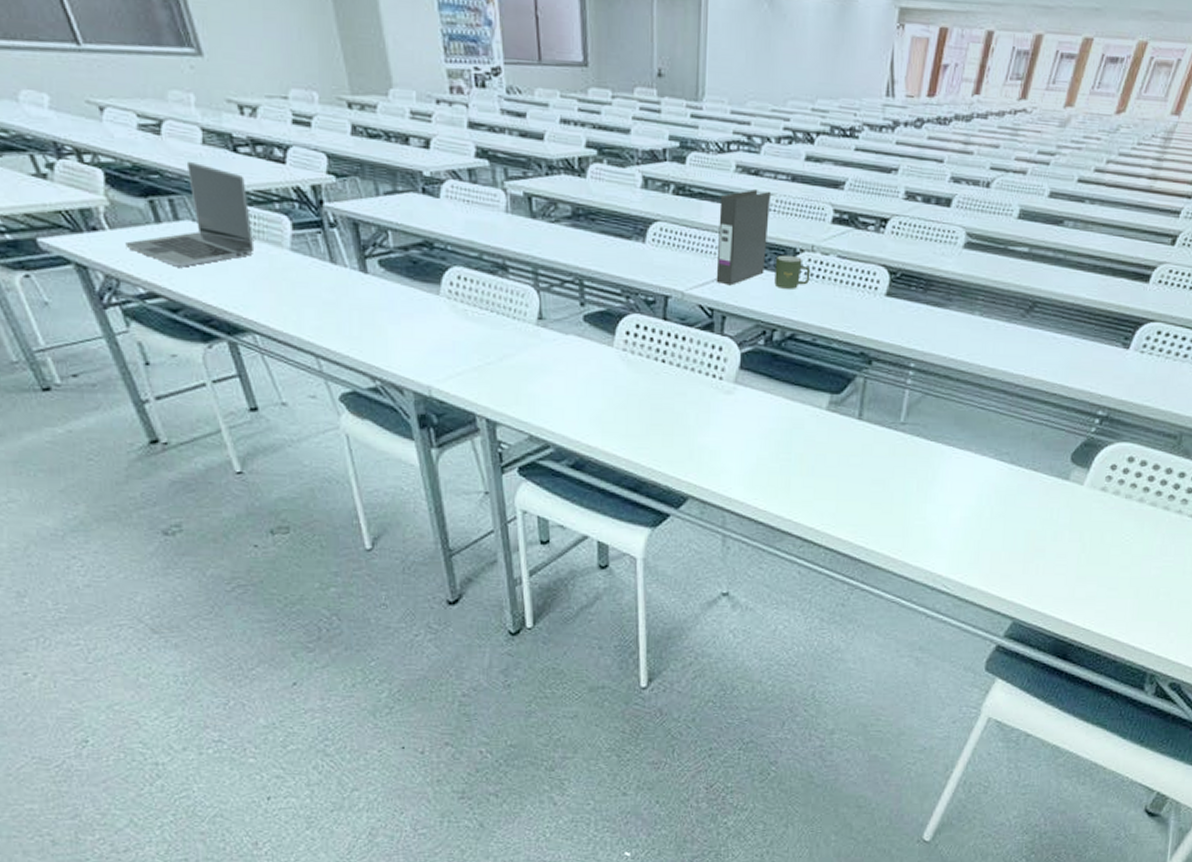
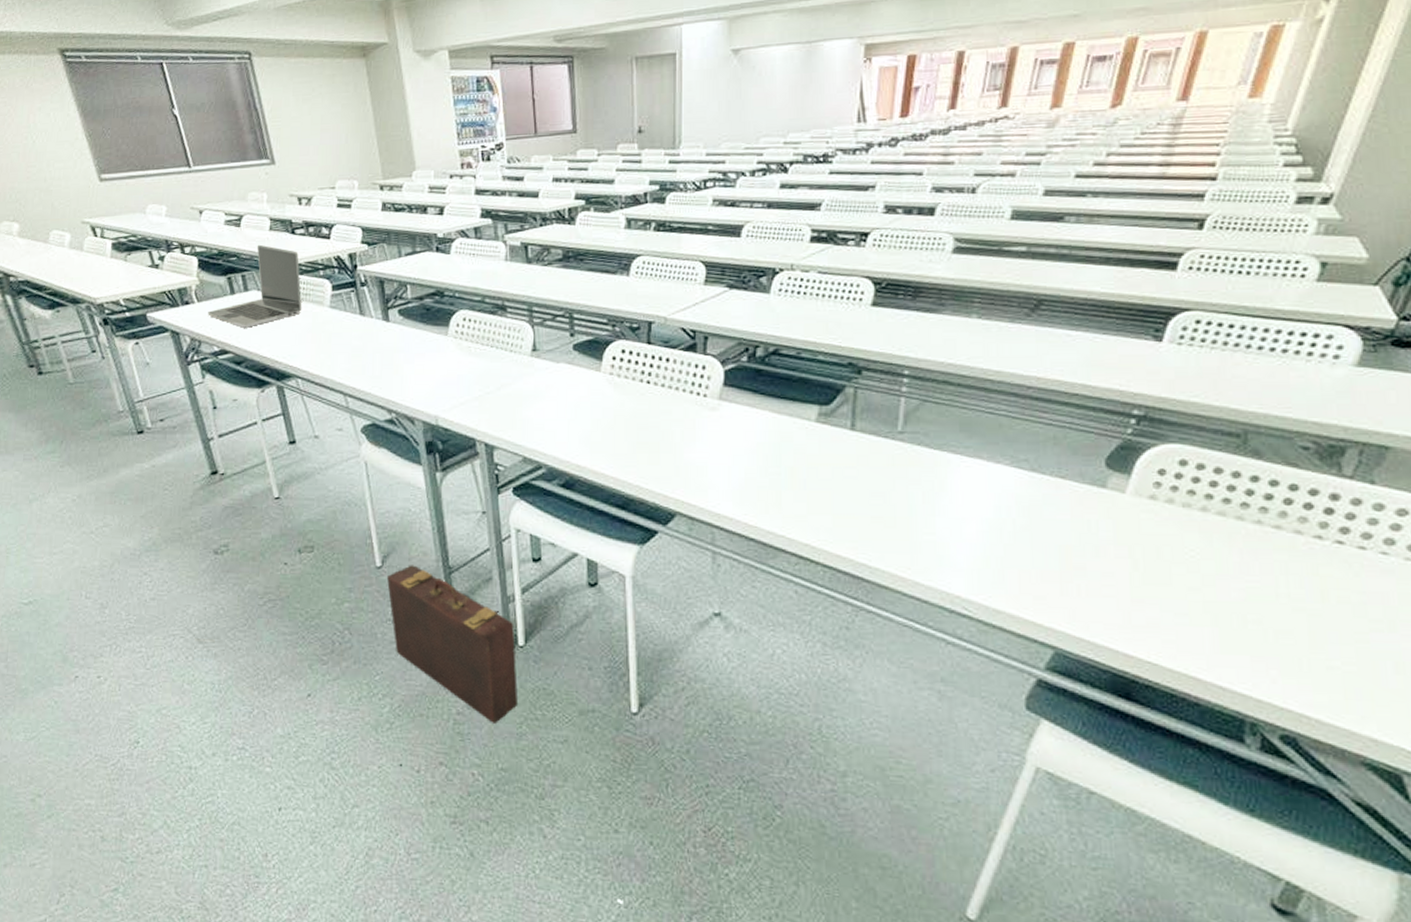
briefcase: none [379,547,526,703] -> present [387,565,517,723]
binder: present [716,189,772,286] -> none [697,219,748,308]
mug: present [774,254,811,291] -> none [755,275,791,308]

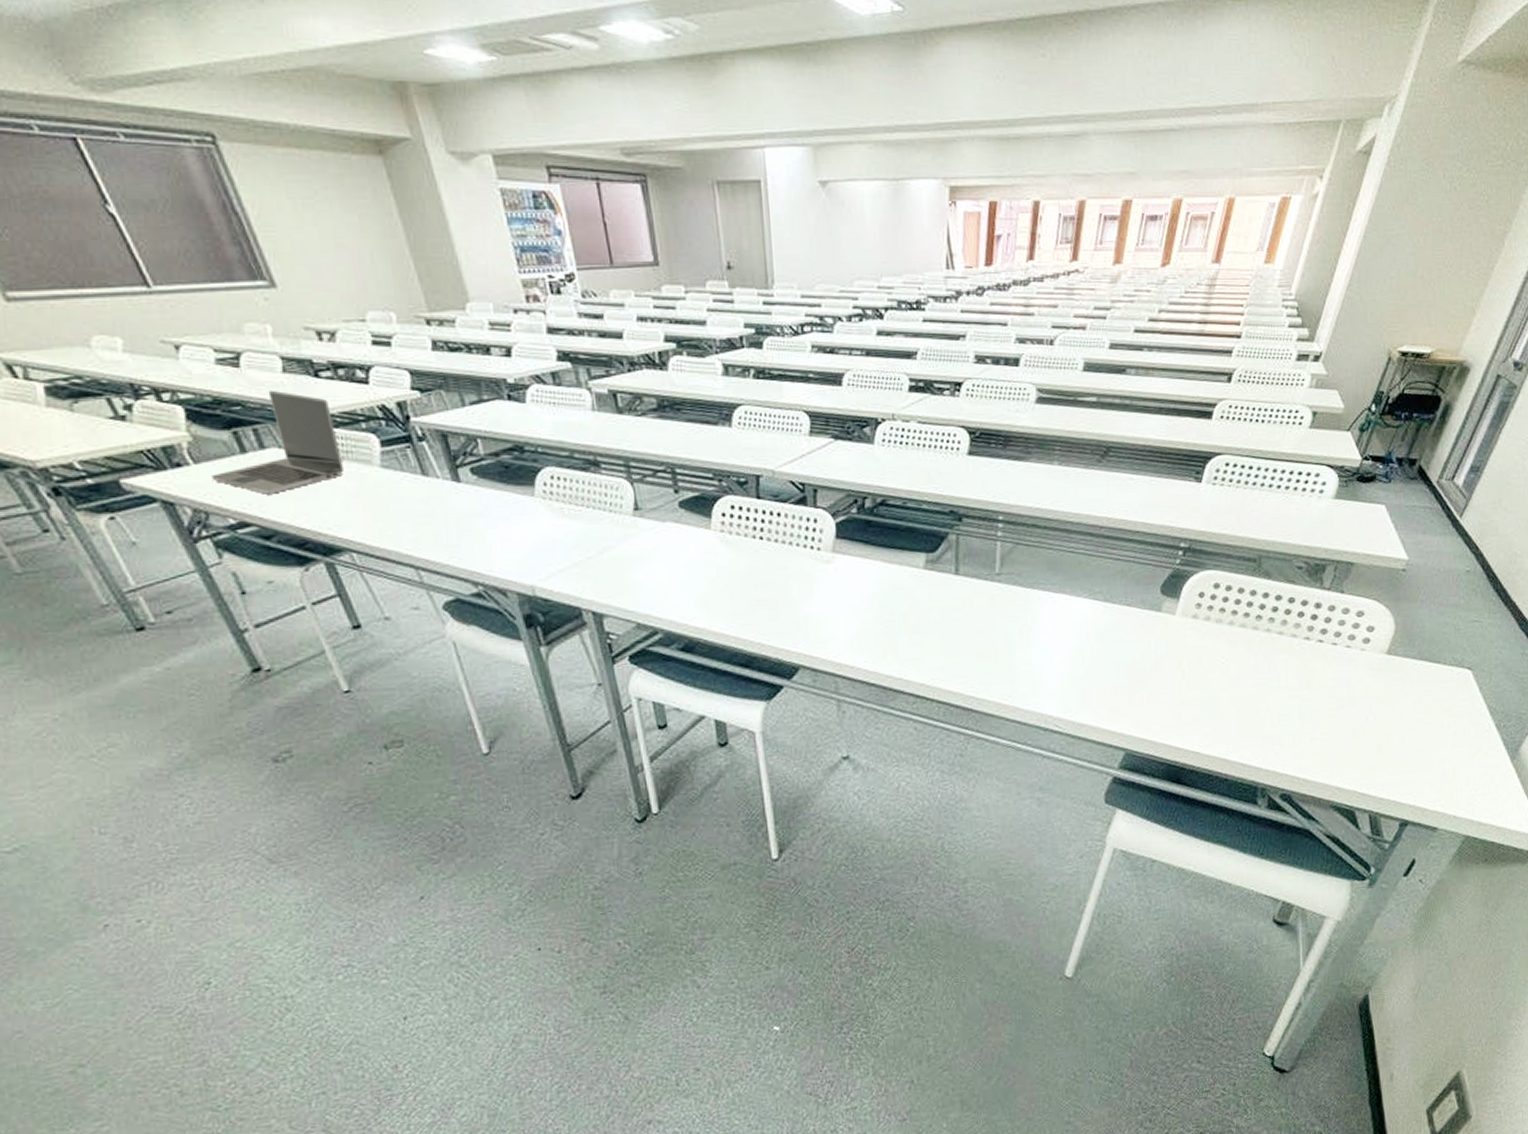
briefcase: present [387,565,517,723] -> none [497,747,657,892]

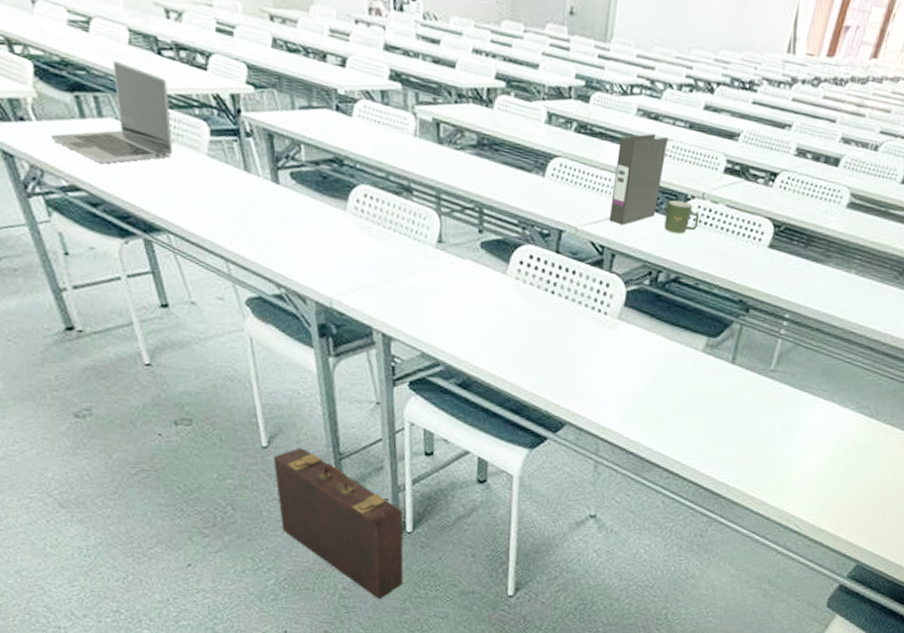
briefcase: none [497,747,657,892] -> present [274,447,404,599]
binder: none [799,367,850,460] -> present [608,133,669,226]
mug: none [859,425,894,459] -> present [664,199,700,235]

